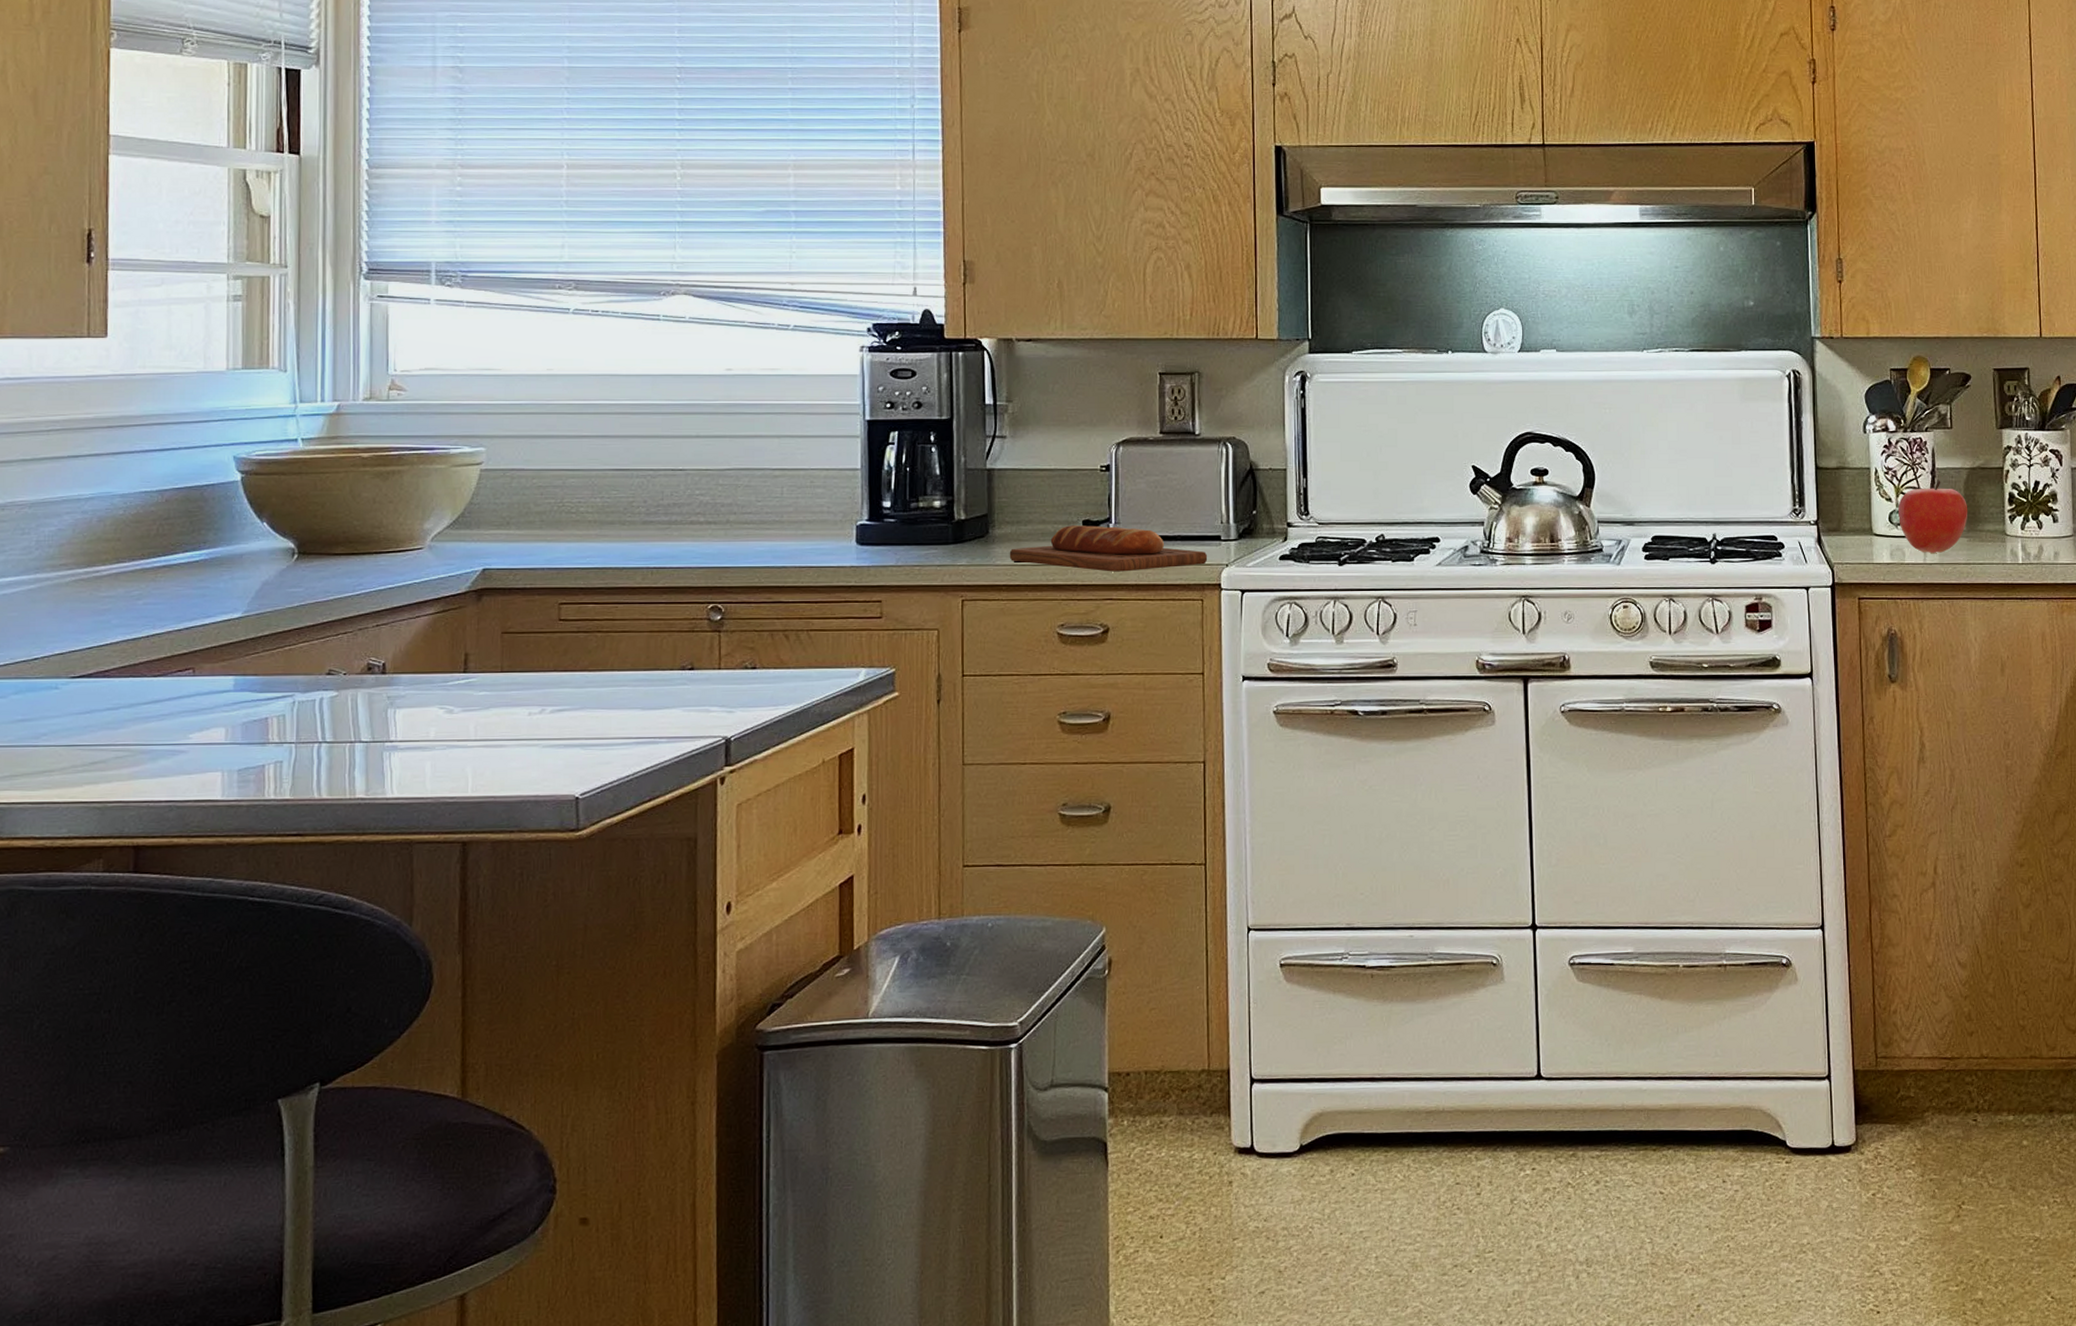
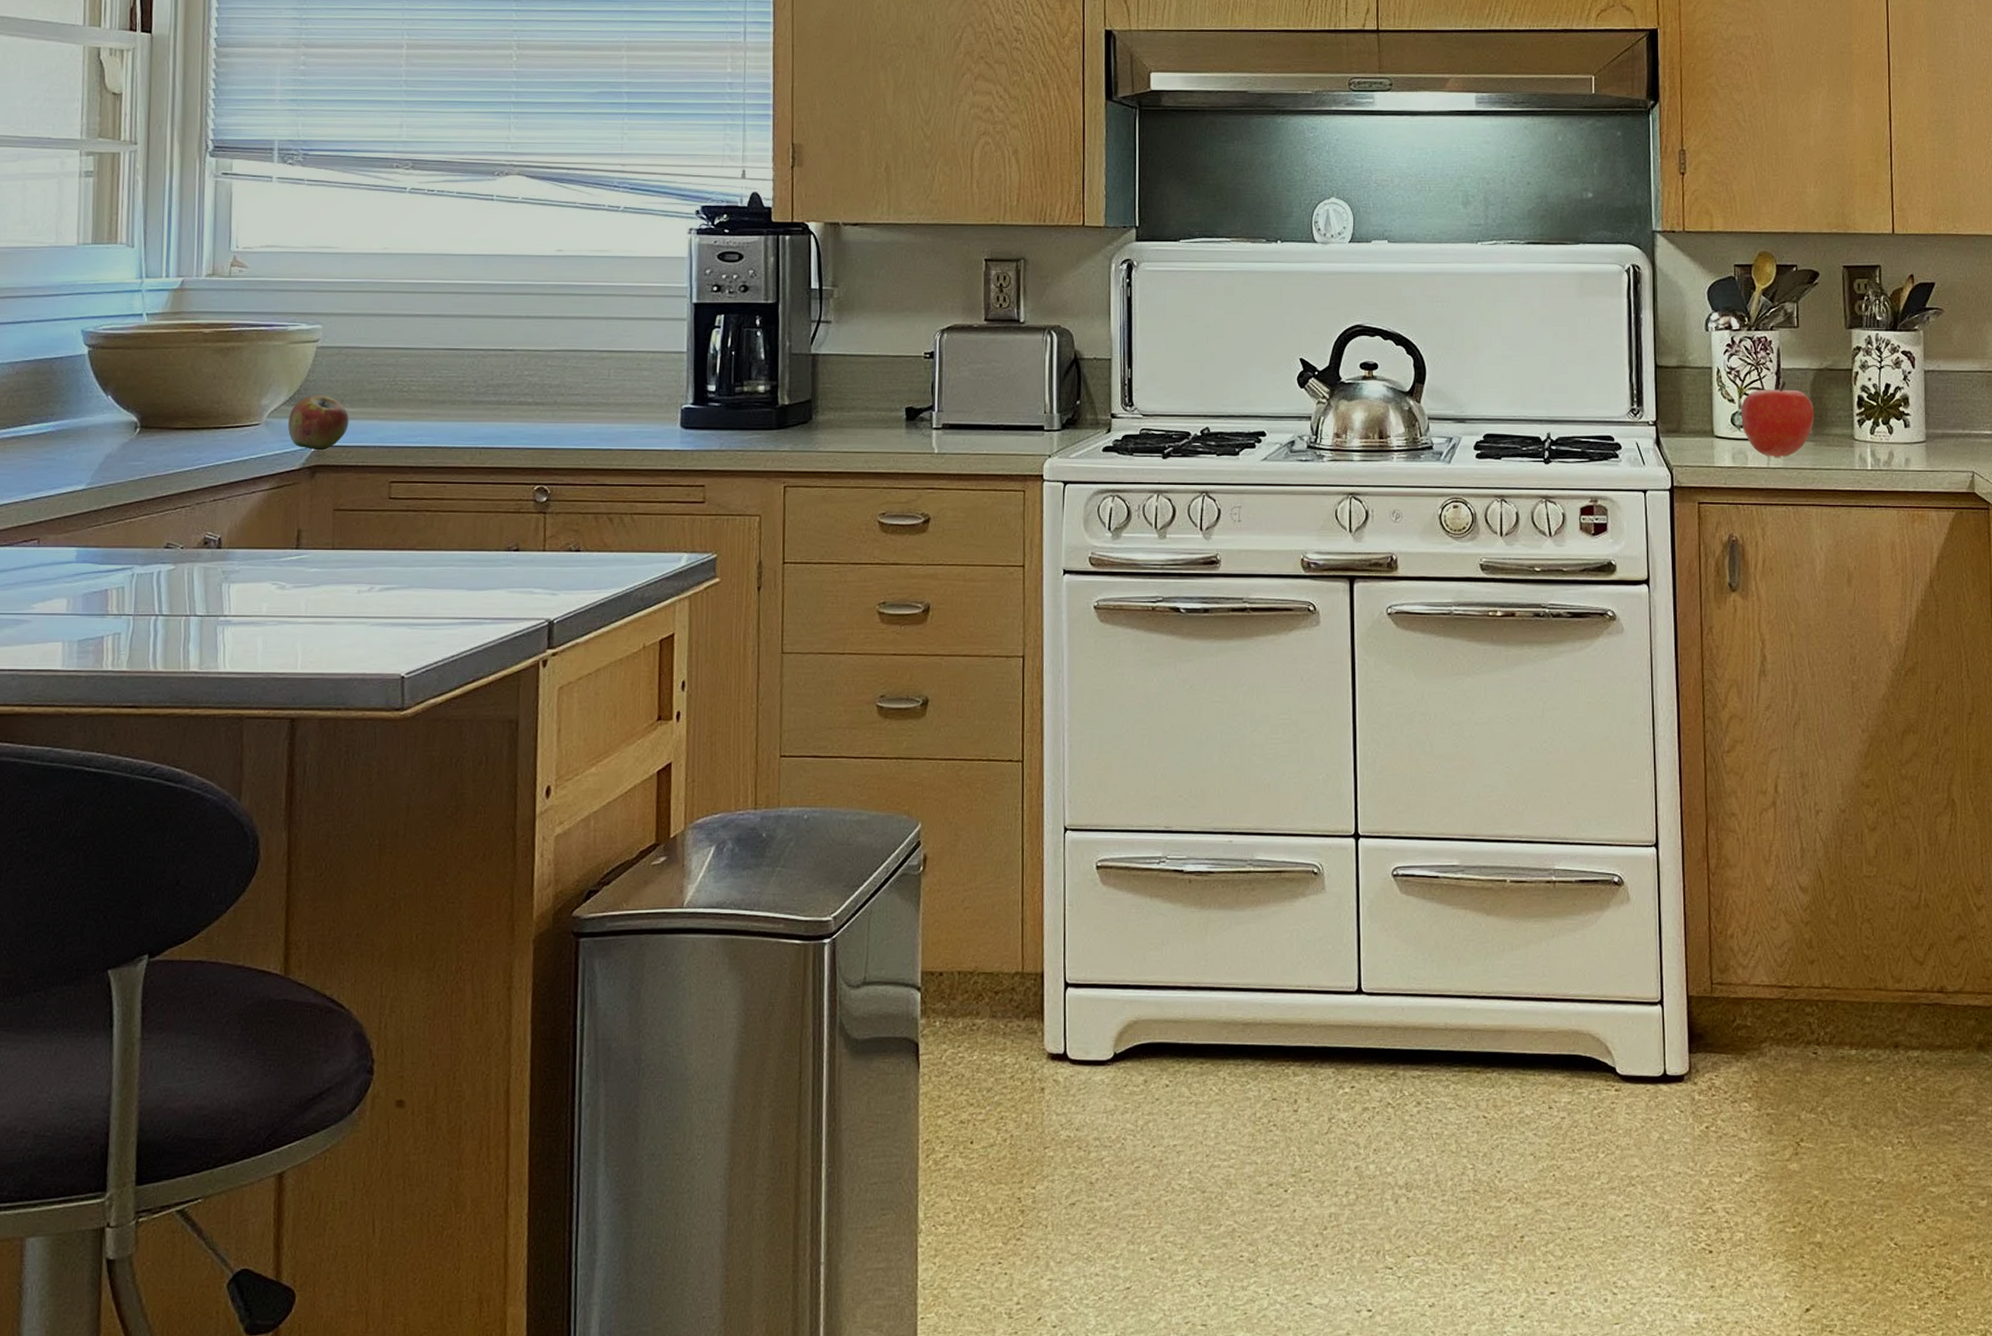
fruit: none [453,517,516,574] -> present [288,394,349,451]
bread loaf: present [1009,525,1208,572] -> none [832,413,1031,461]

